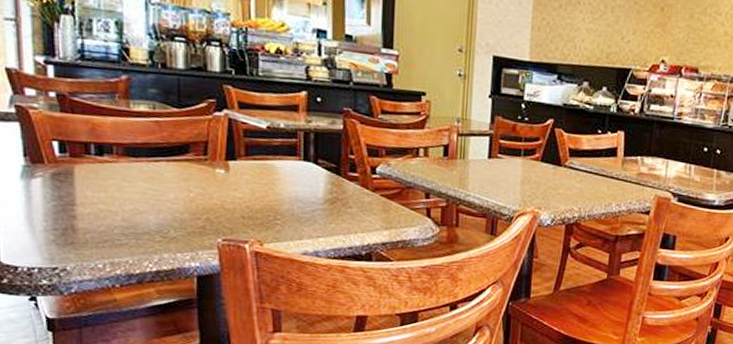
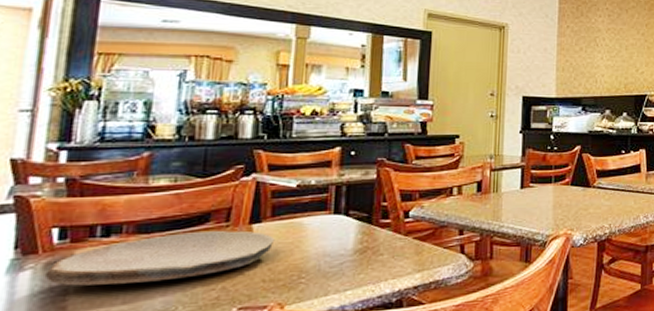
plate: none [53,160,250,205] -> present [44,230,275,286]

